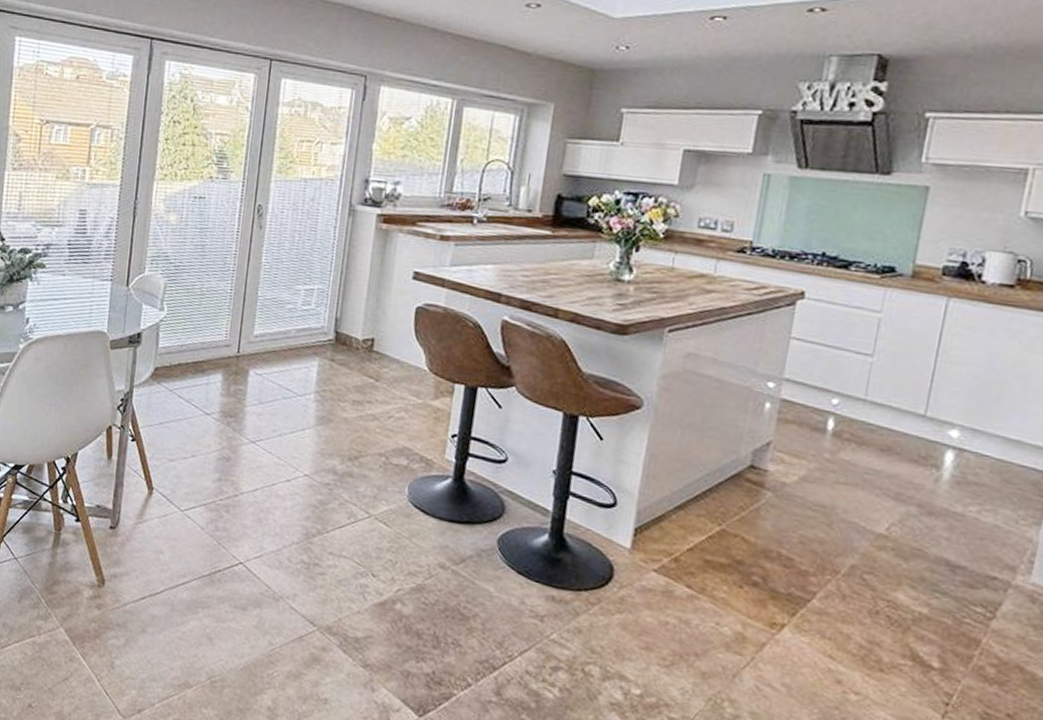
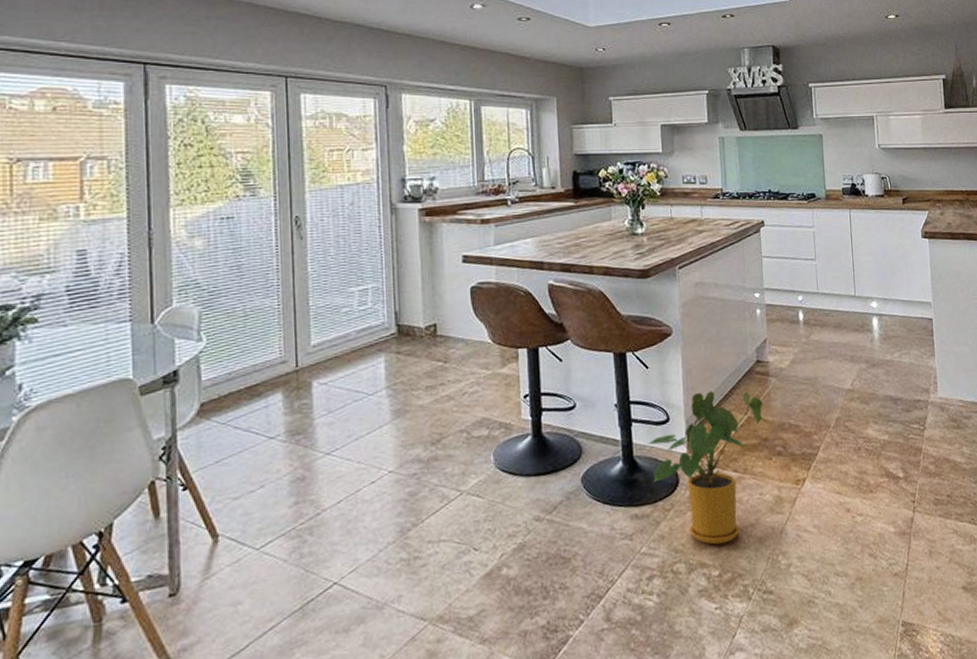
house plant: none [581,484,747,664] -> present [647,390,763,545]

